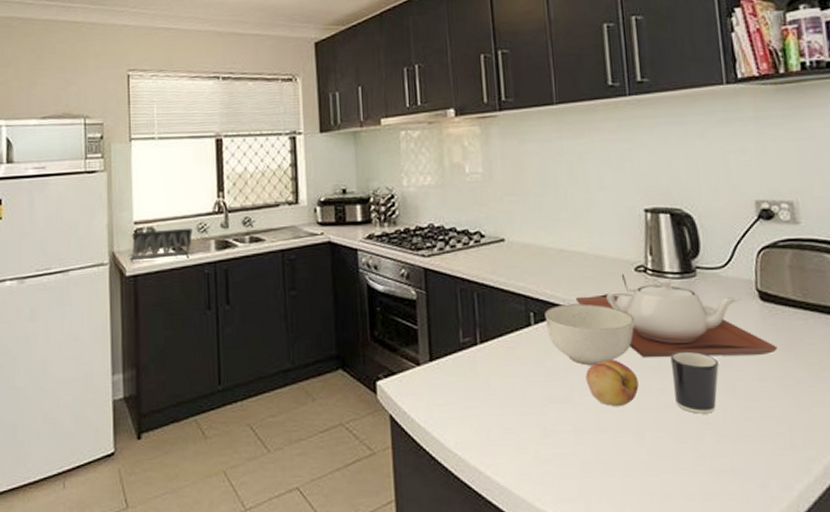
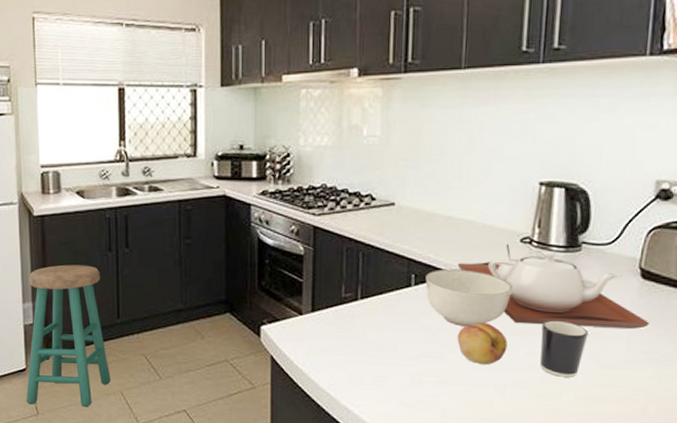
stool: none [114,327,212,497] -> present [26,264,111,407]
dish rack: present [128,228,193,262] -> none [35,174,95,203]

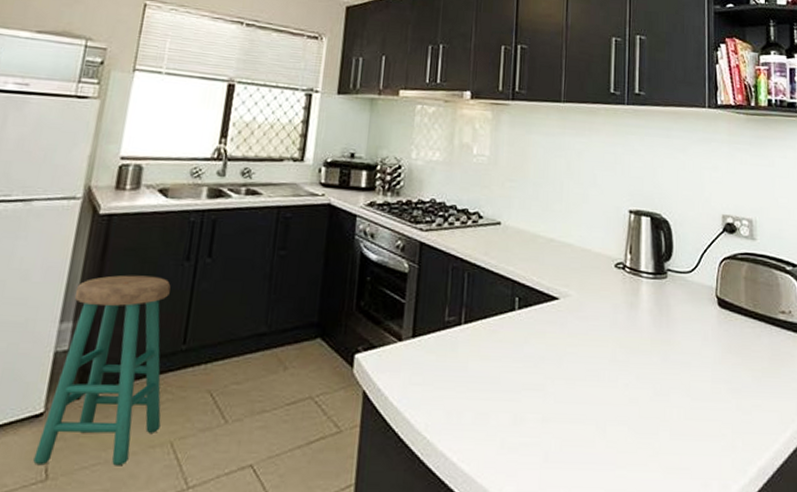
bowl: present [425,269,513,327] -> none [529,292,610,356]
tea set: present [457,243,649,329] -> none [559,268,729,358]
fruit: present [457,322,508,365] -> none [559,350,607,399]
mug: present [540,320,588,377] -> none [637,348,678,411]

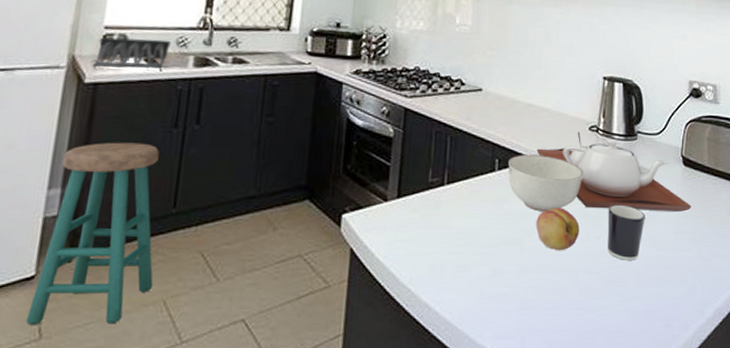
dish rack: none [106,168,185,203] -> present [91,37,171,72]
bowl: none [529,292,610,356] -> present [508,154,584,212]
tea set: none [559,268,729,358] -> present [536,131,692,212]
fruit: none [559,350,607,399] -> present [536,207,580,251]
mug: none [637,348,678,411] -> present [607,204,645,260]

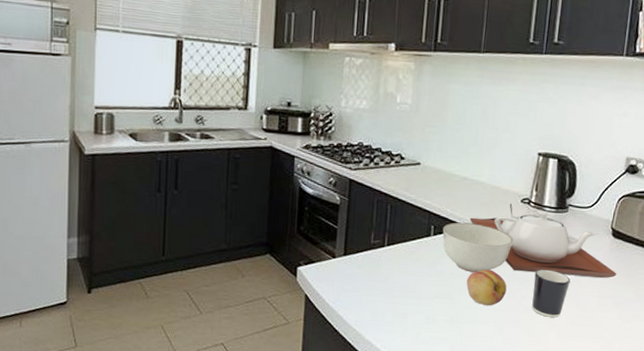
stool: present [26,142,159,326] -> none [65,203,152,340]
dish rack: present [91,37,171,72] -> none [88,116,149,145]

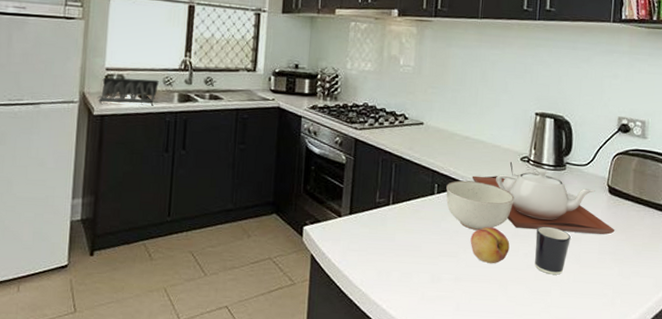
dish rack: none [88,116,149,145] -> present [97,77,159,106]

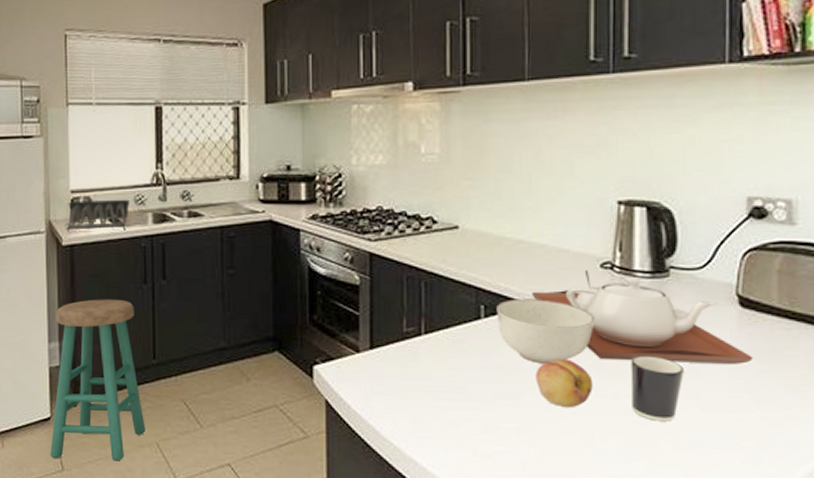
stool: none [64,163,156,304] -> present [50,299,146,462]

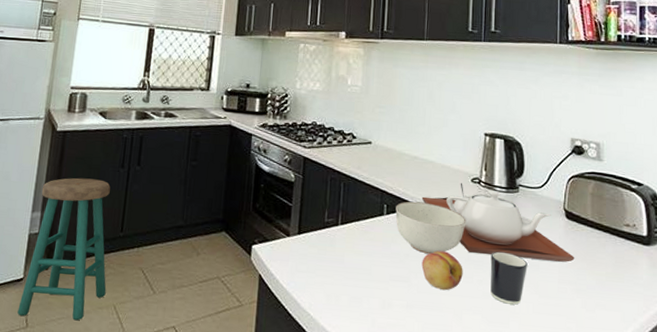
dish rack: present [65,199,130,232] -> none [61,95,119,123]

